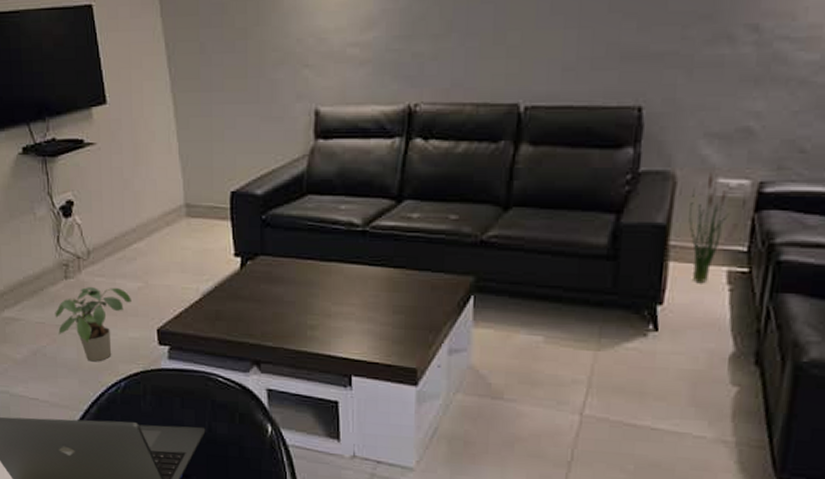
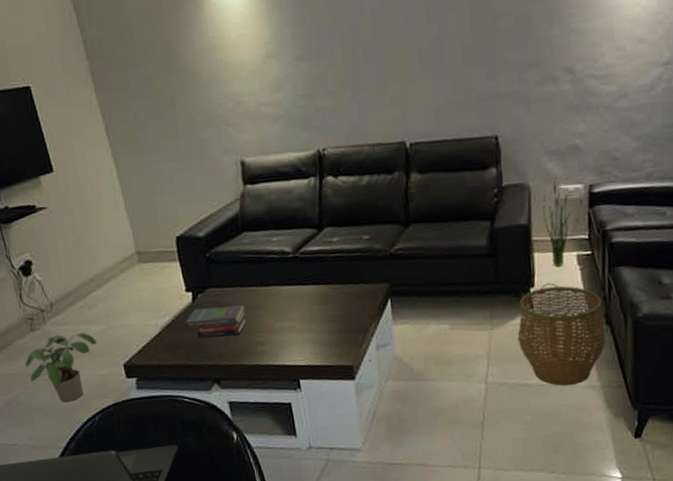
books: none [229,277,299,314] -> present [185,304,247,339]
basket: none [630,301,754,435] -> present [517,282,606,386]

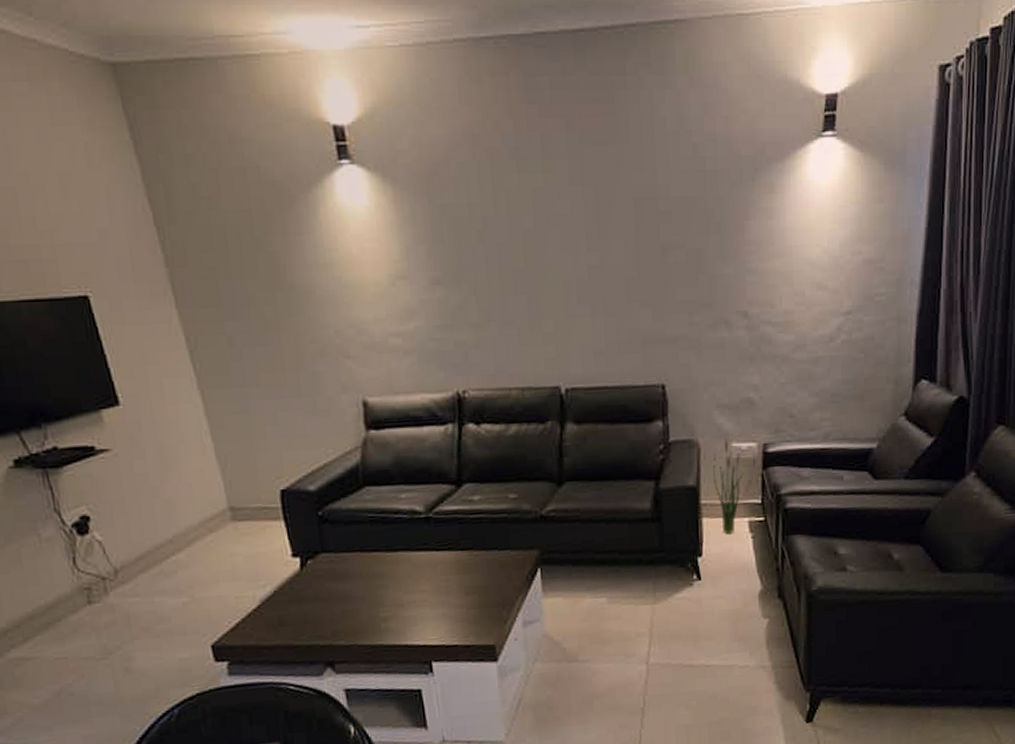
potted plant: present [25,333,97,403] -> none [79,607,177,693]
books: present [185,304,247,339] -> none [290,572,368,614]
basket: present [517,282,606,386] -> none [683,551,778,667]

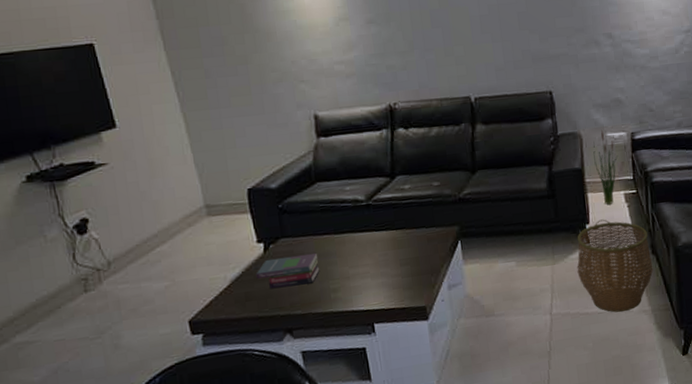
books: none [290,572,368,614] -> present [255,252,320,289]
basket: none [683,551,778,667] -> present [576,219,654,313]

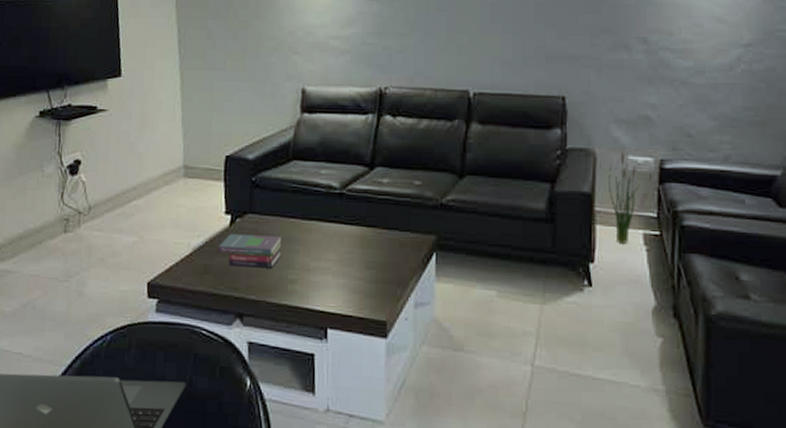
basket: present [576,219,654,313] -> none [572,260,673,384]

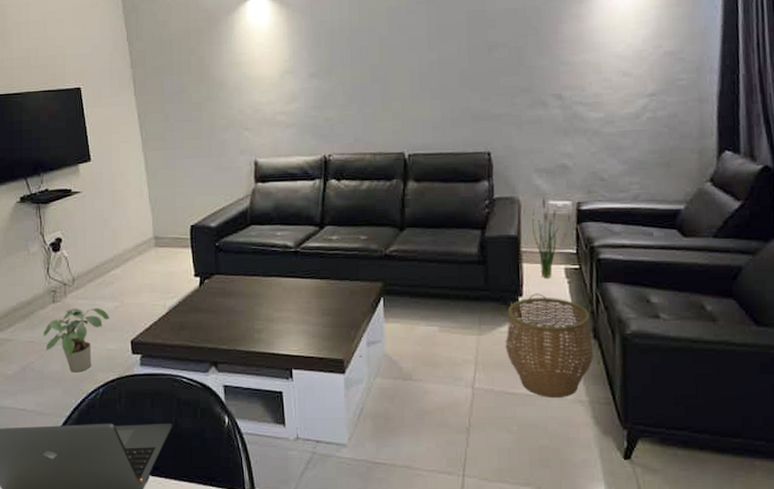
potted plant: none [50,241,126,315] -> present [43,308,109,373]
books: present [218,233,282,269] -> none [190,292,247,322]
basket: none [572,260,673,384] -> present [505,293,594,397]

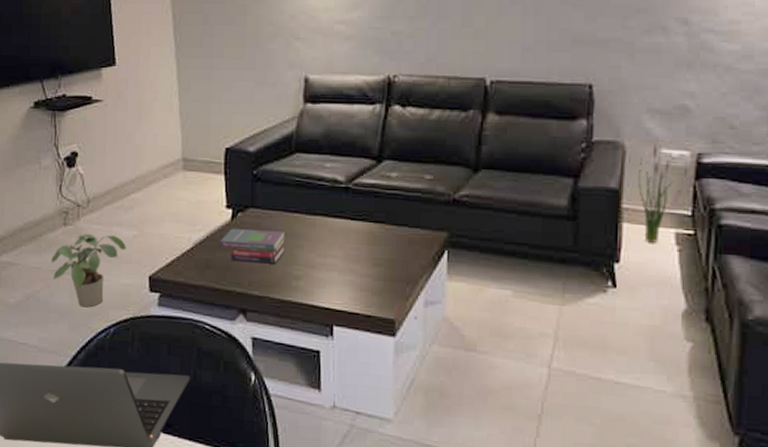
books: none [190,292,247,322] -> present [219,228,285,264]
basket: present [505,293,594,397] -> none [593,260,705,390]

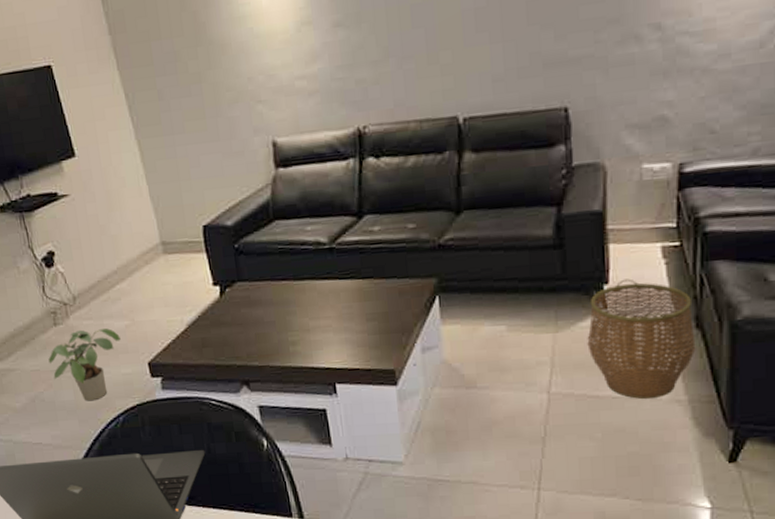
books: present [219,228,285,264] -> none [212,300,278,337]
basket: none [593,260,705,390] -> present [587,278,696,399]
plant: present [638,144,674,244] -> none [621,160,658,261]

